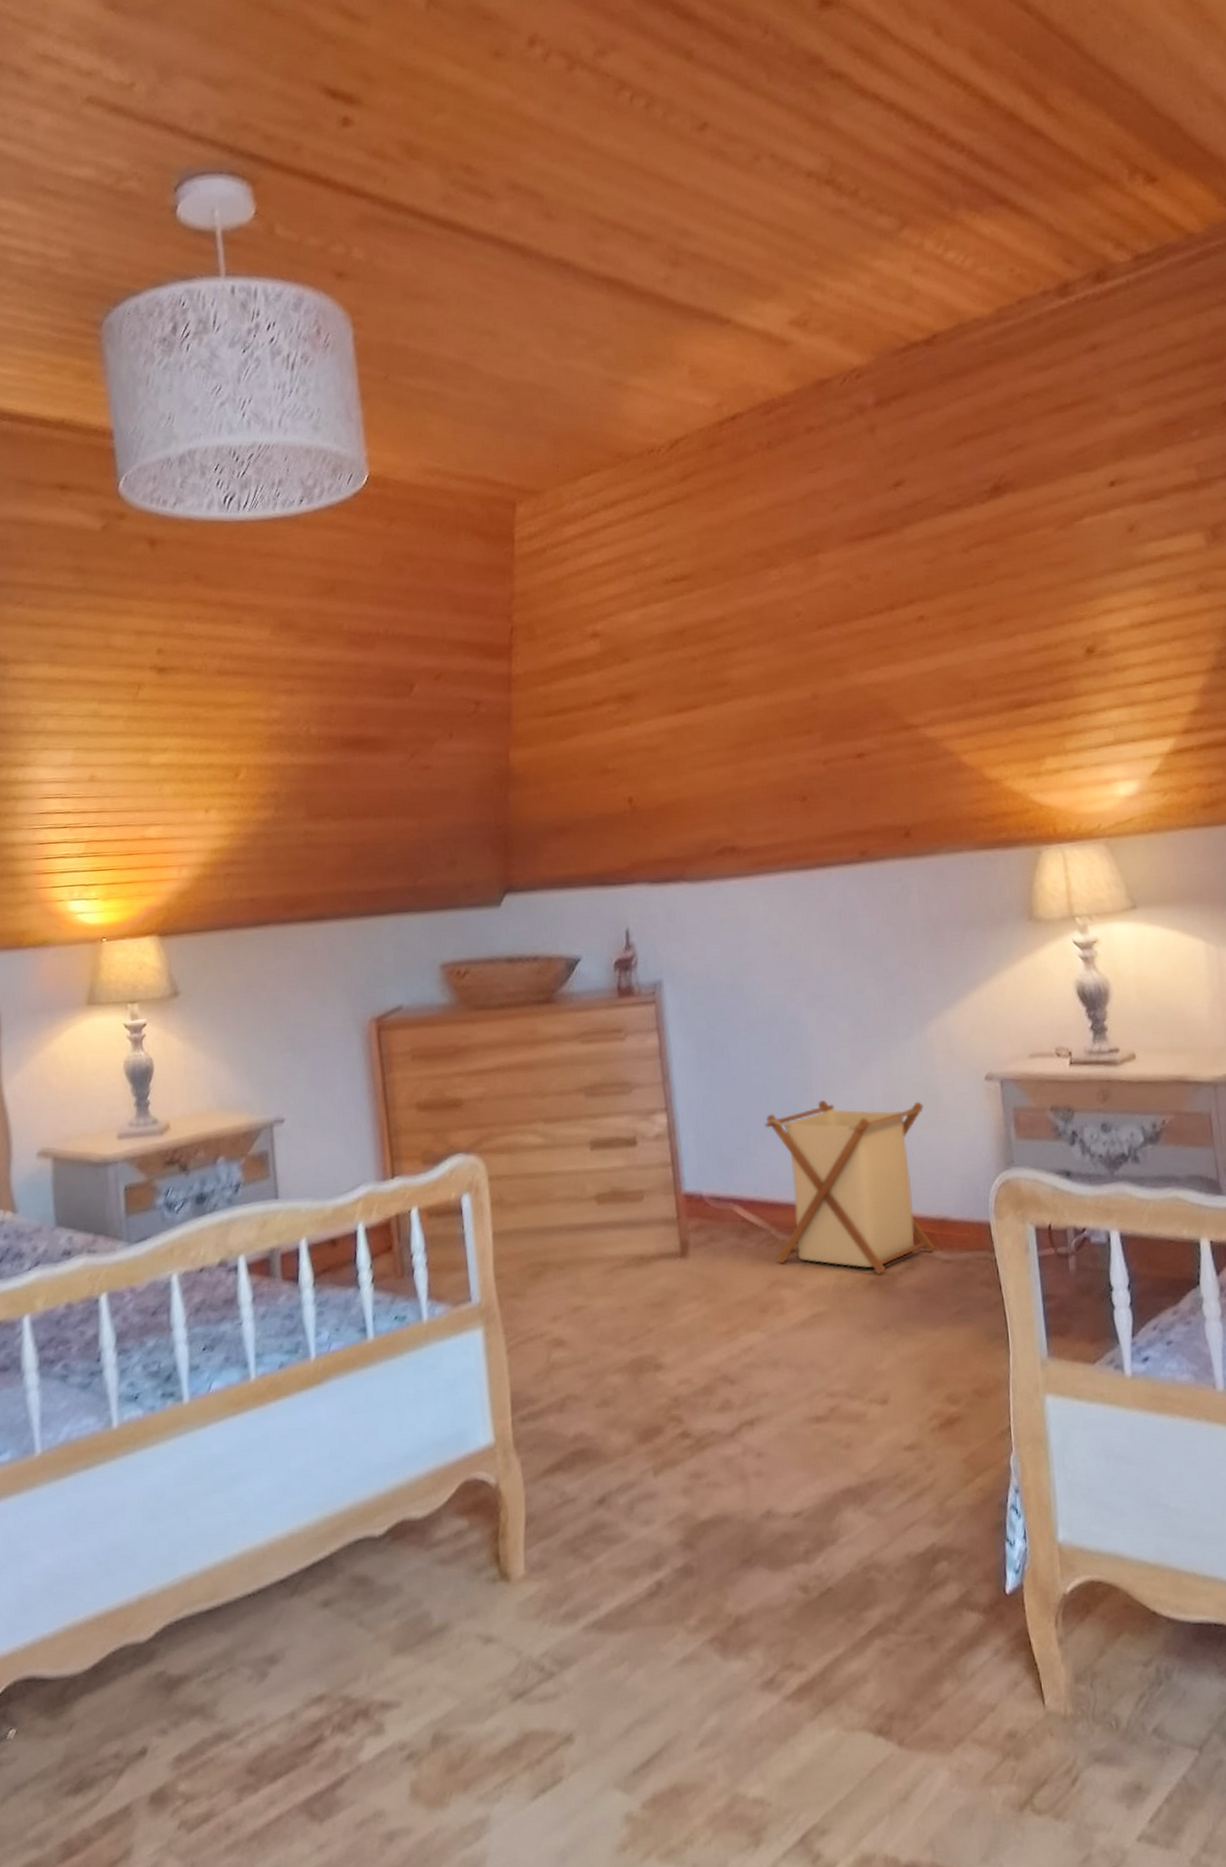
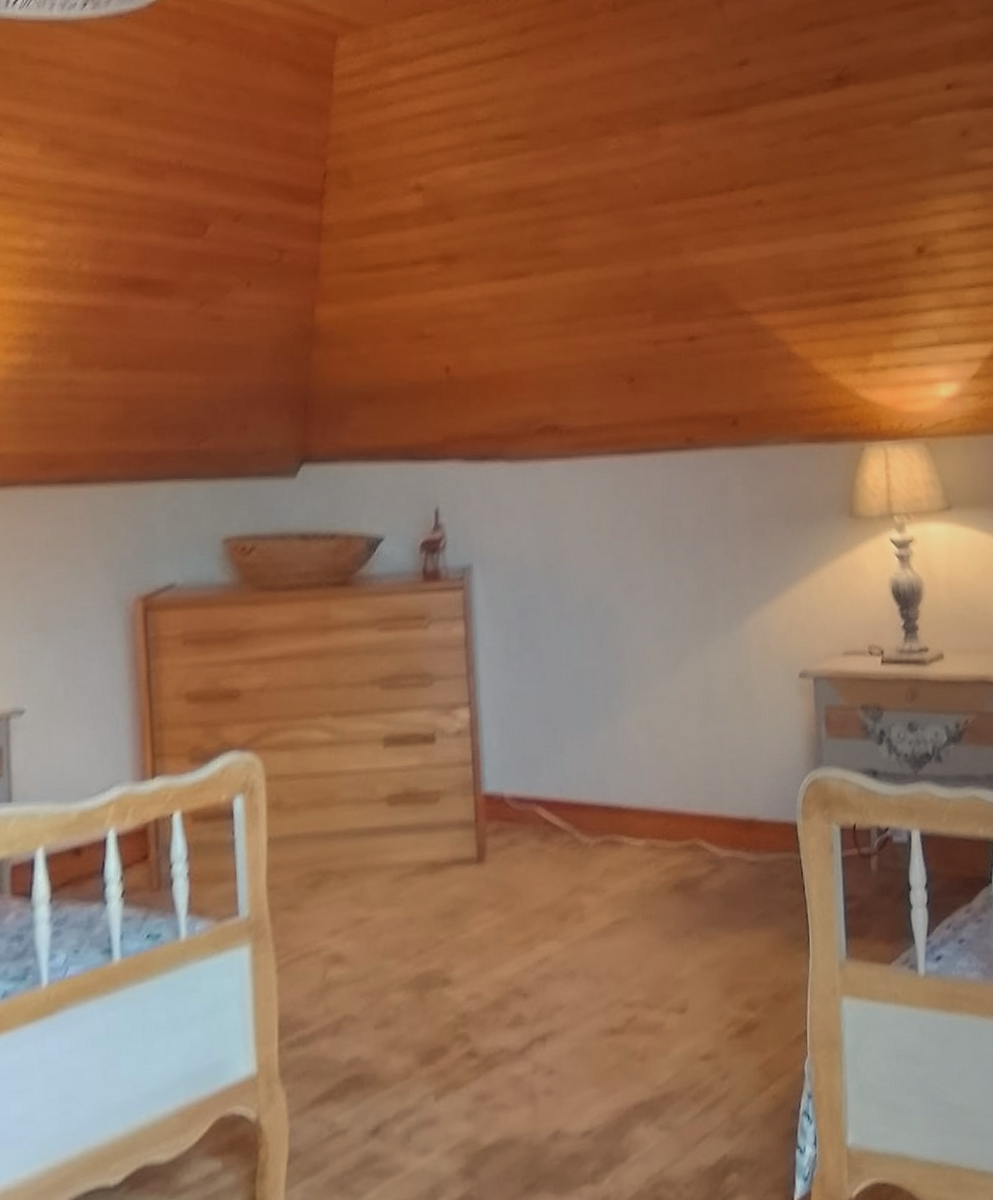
laundry basket: present [765,1100,936,1275] -> none [574,696,742,879]

